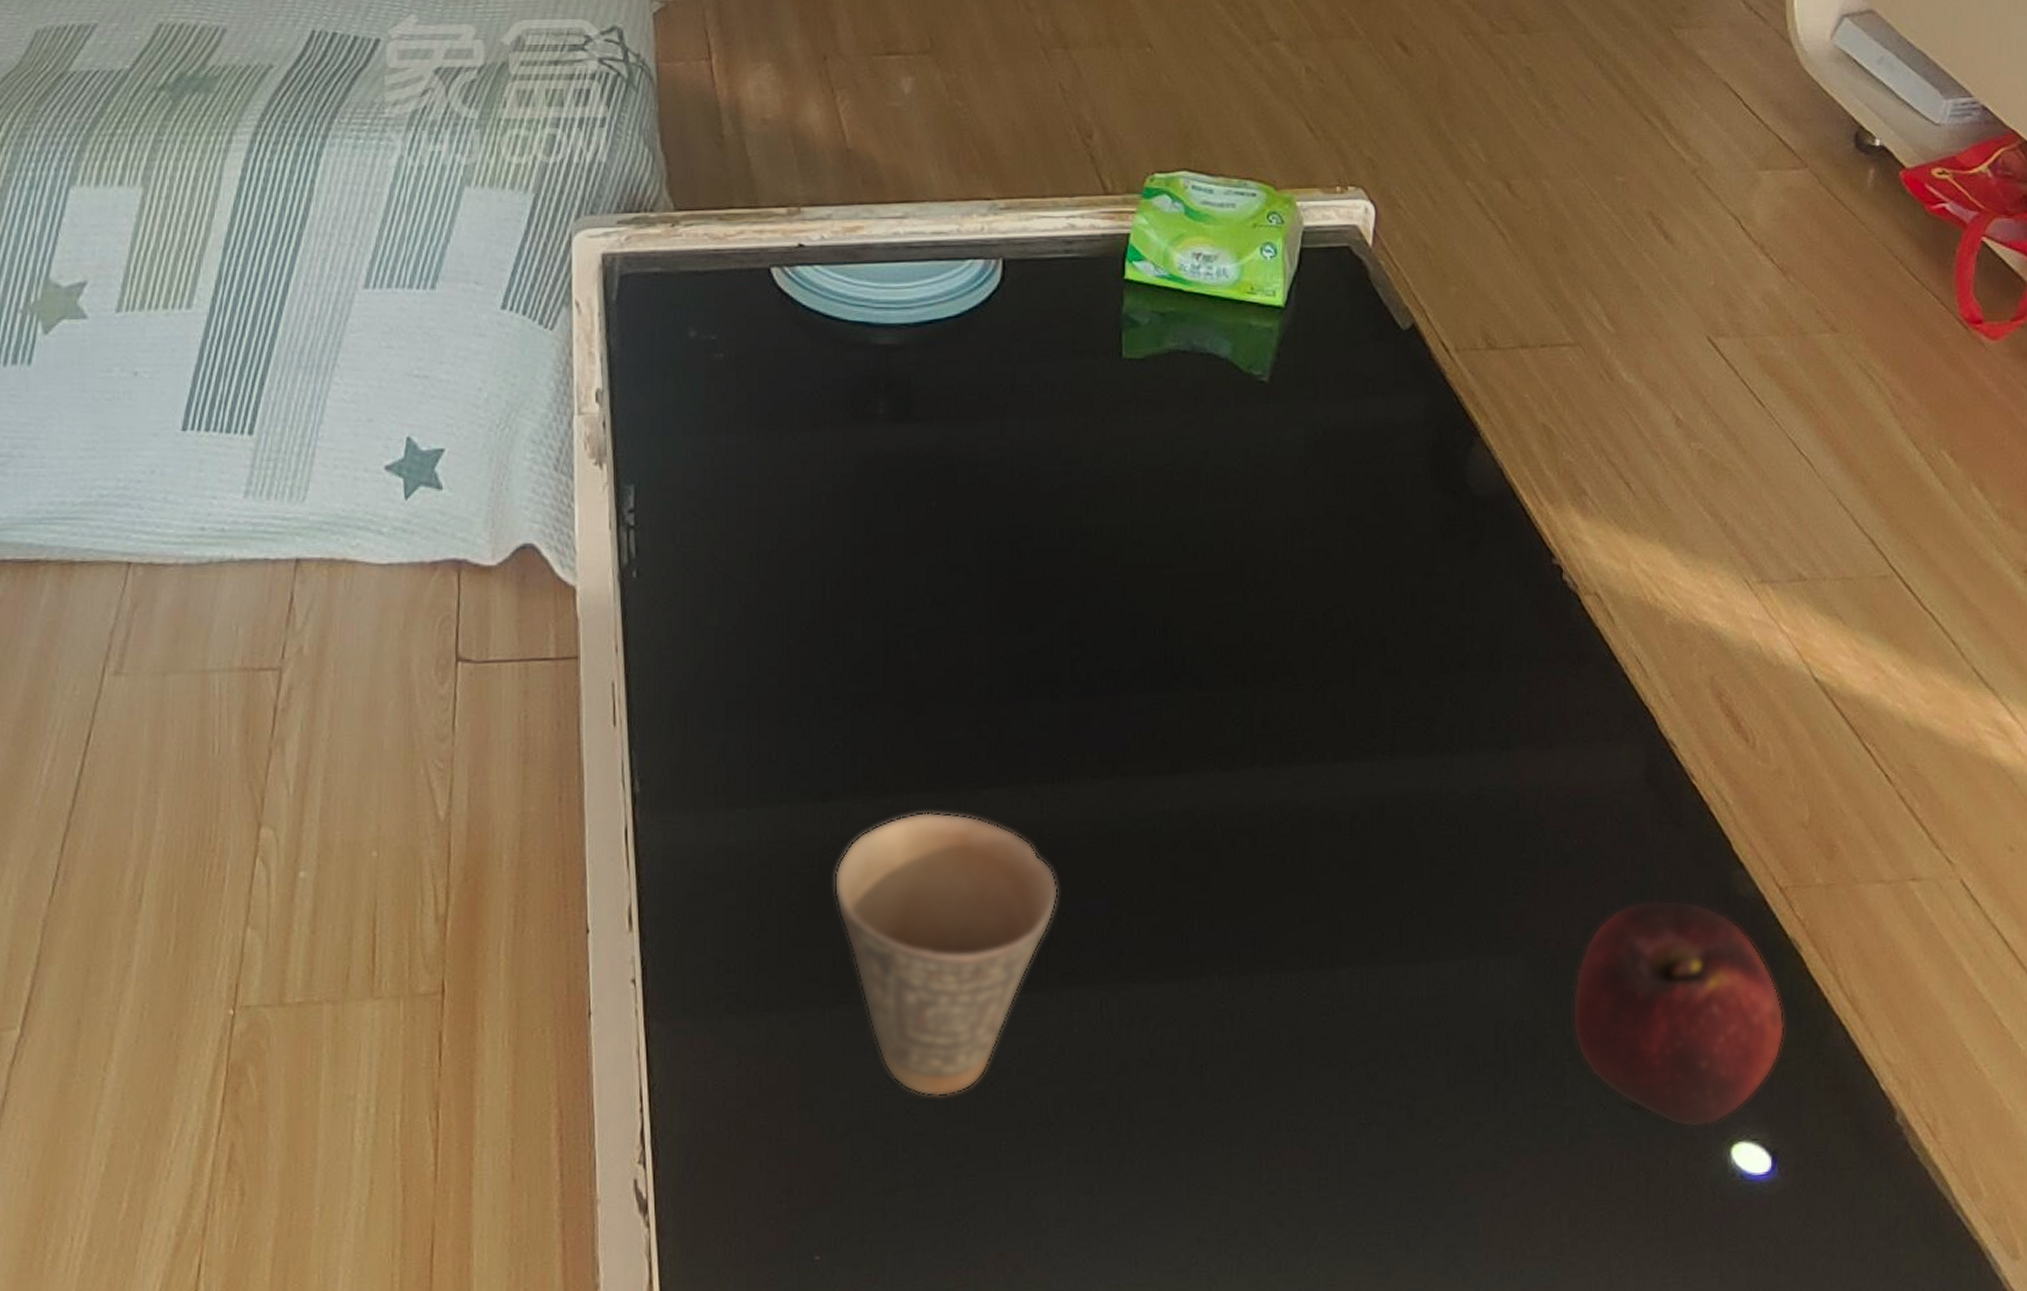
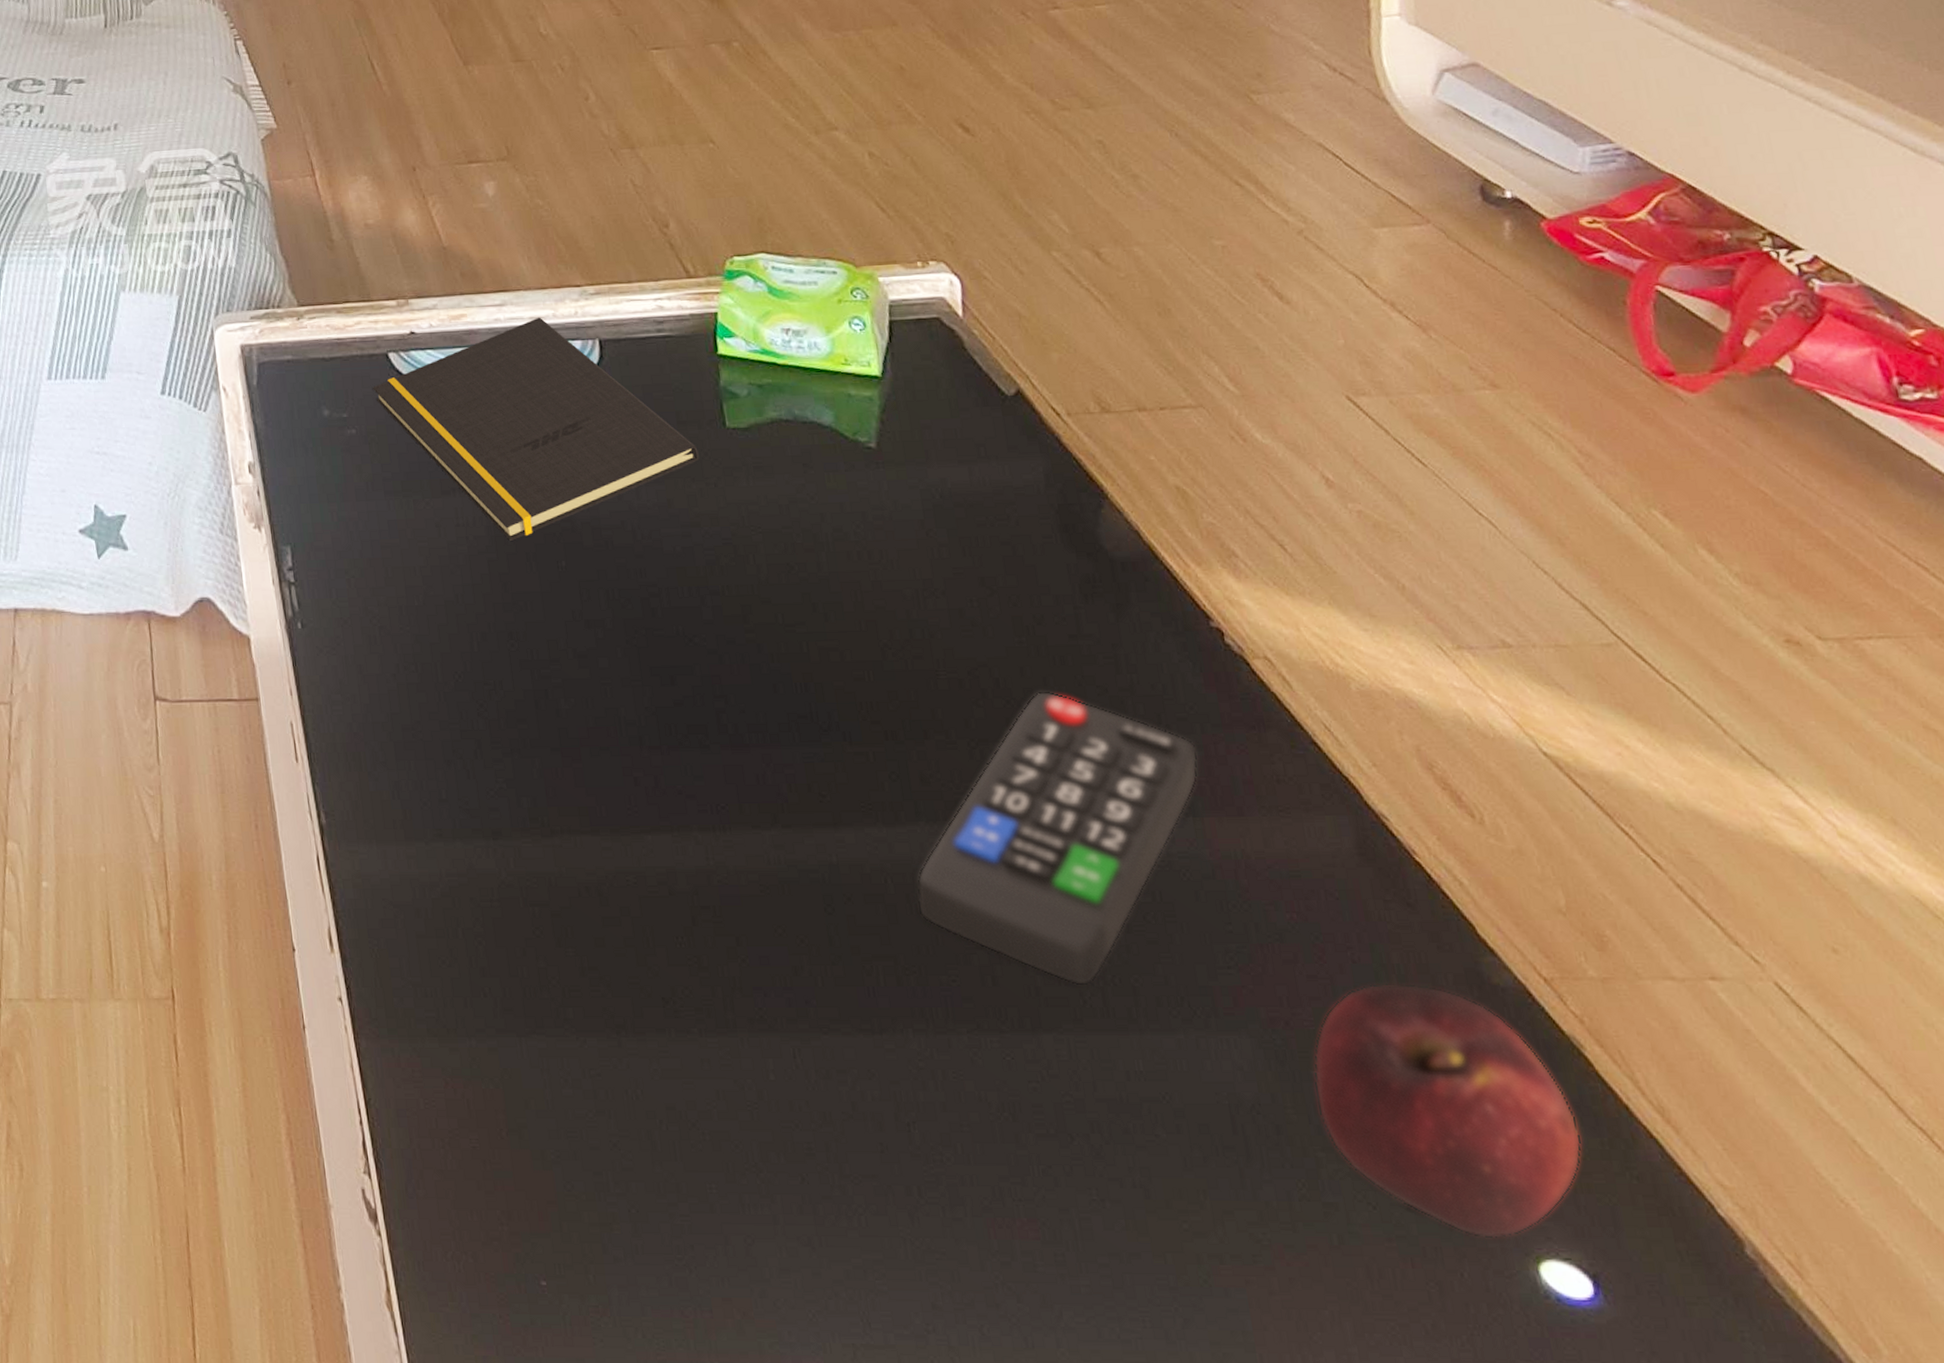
notepad: none [749,232,1090,479] -> present [373,317,699,541]
cup: present [834,811,1059,1097] -> none [513,853,736,1134]
remote control: none [1241,630,1521,920] -> present [916,691,1199,986]

